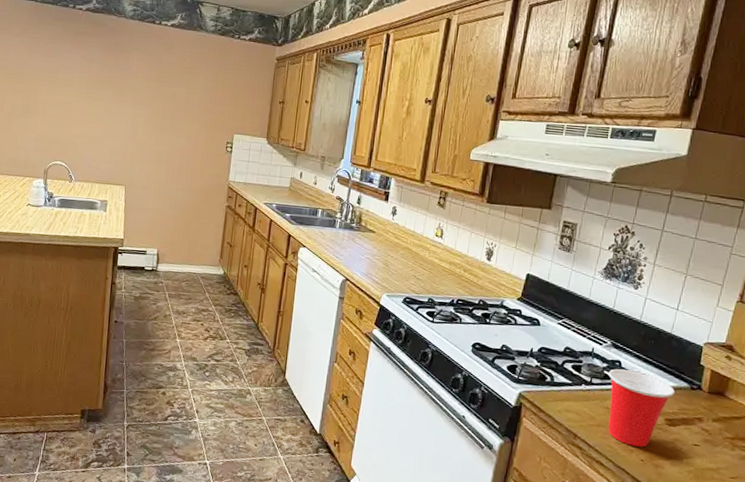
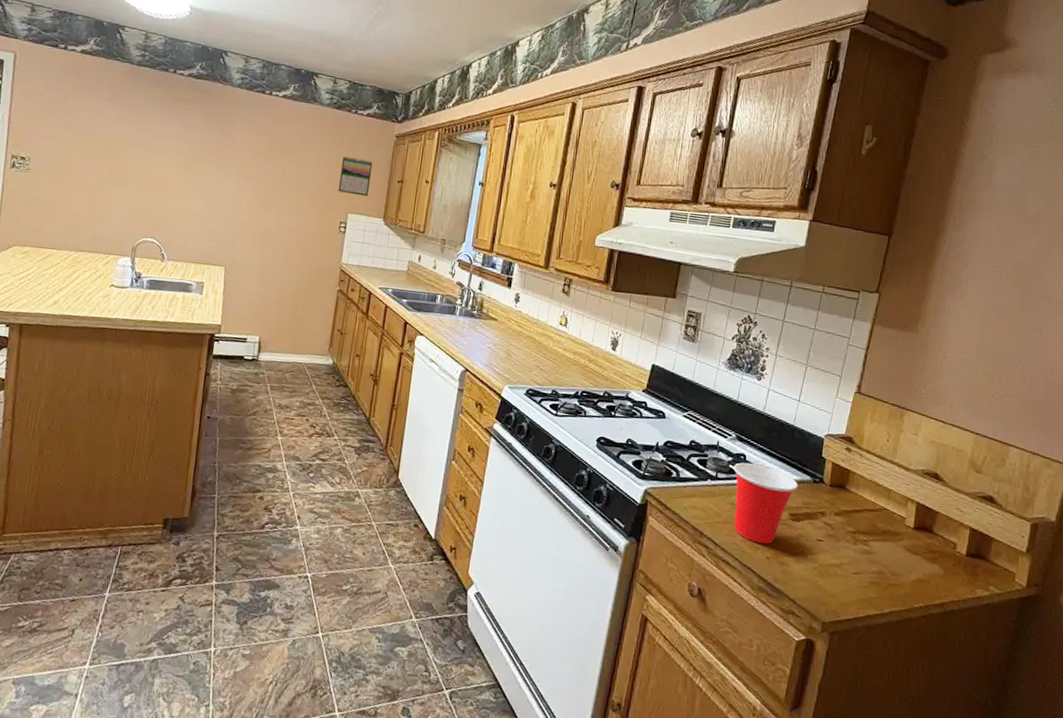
calendar: none [224,80,256,118] -> present [338,156,373,196]

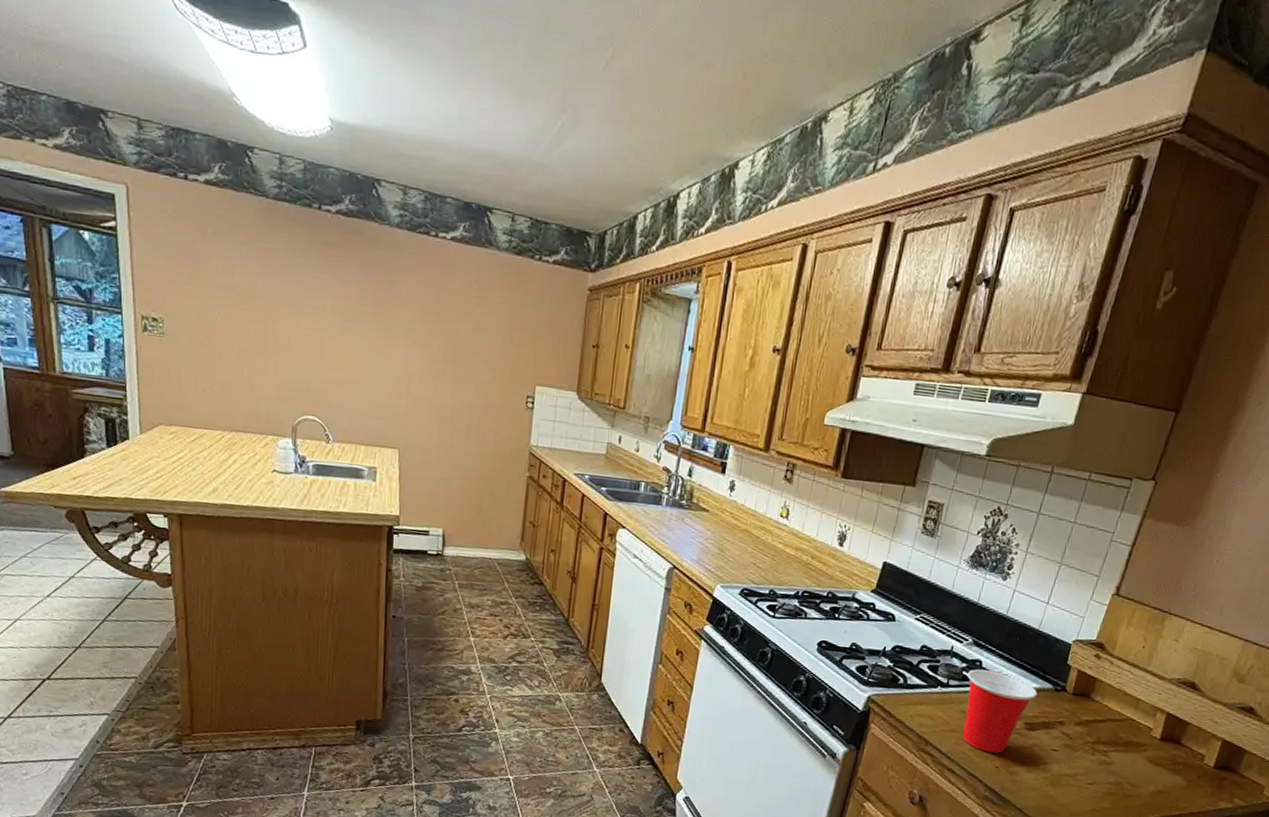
calendar: present [338,156,373,196] -> none [522,315,563,365]

